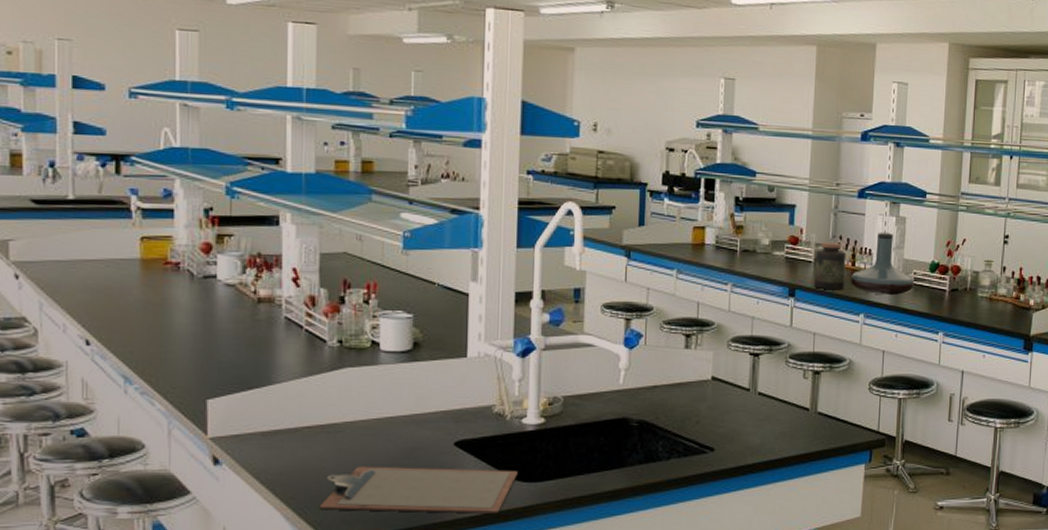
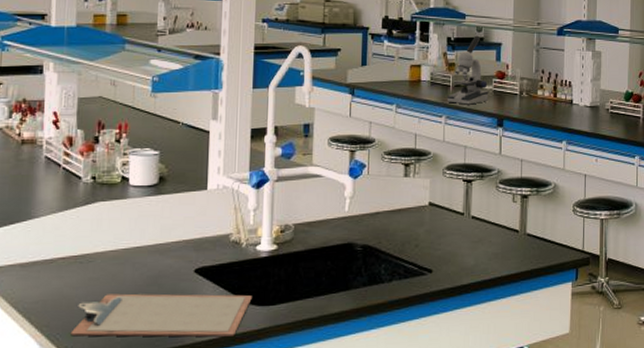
microscope: none [733,195,780,273] -> present [446,35,489,106]
jar: present [814,242,847,291] -> none [520,76,549,120]
flask: present [851,232,915,296] -> none [553,65,611,124]

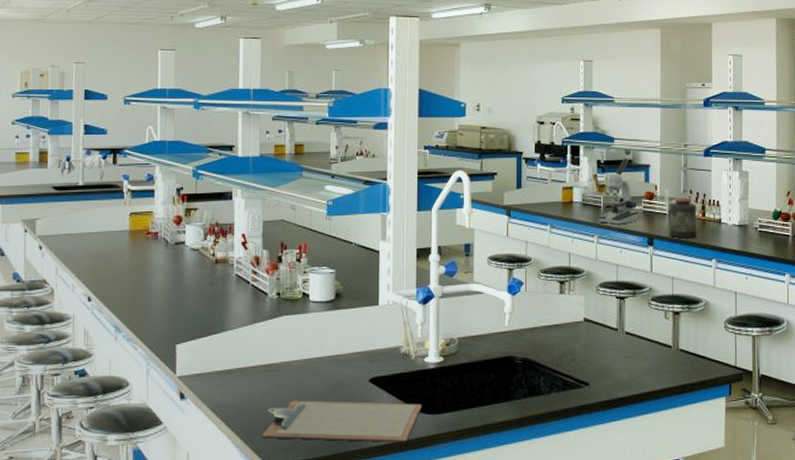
jar: none [520,76,549,120] -> present [670,196,697,239]

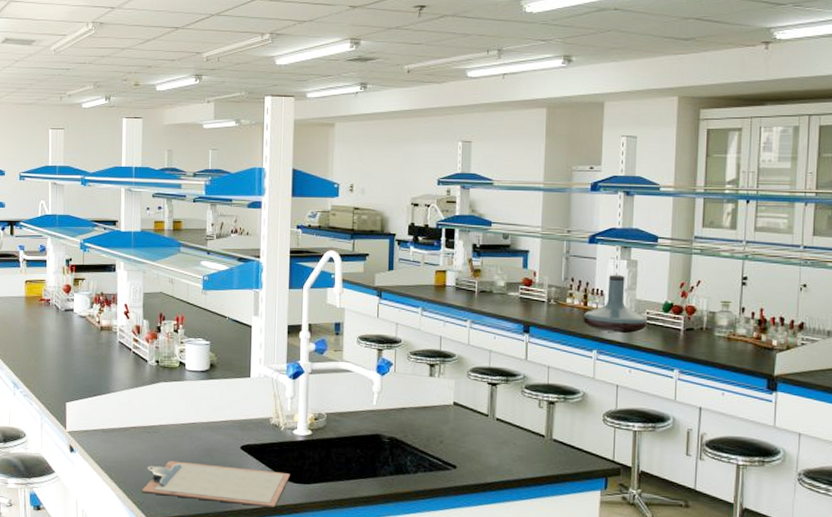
microscope: present [598,158,639,226] -> none [471,242,515,312]
jar: present [670,196,697,239] -> none [548,284,579,328]
flask: none [702,185,760,242] -> present [583,274,648,334]

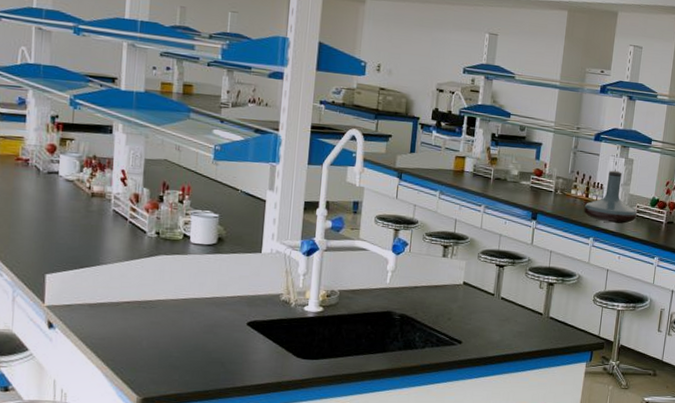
clipboard: present [142,461,290,507] -> none [133,337,298,383]

